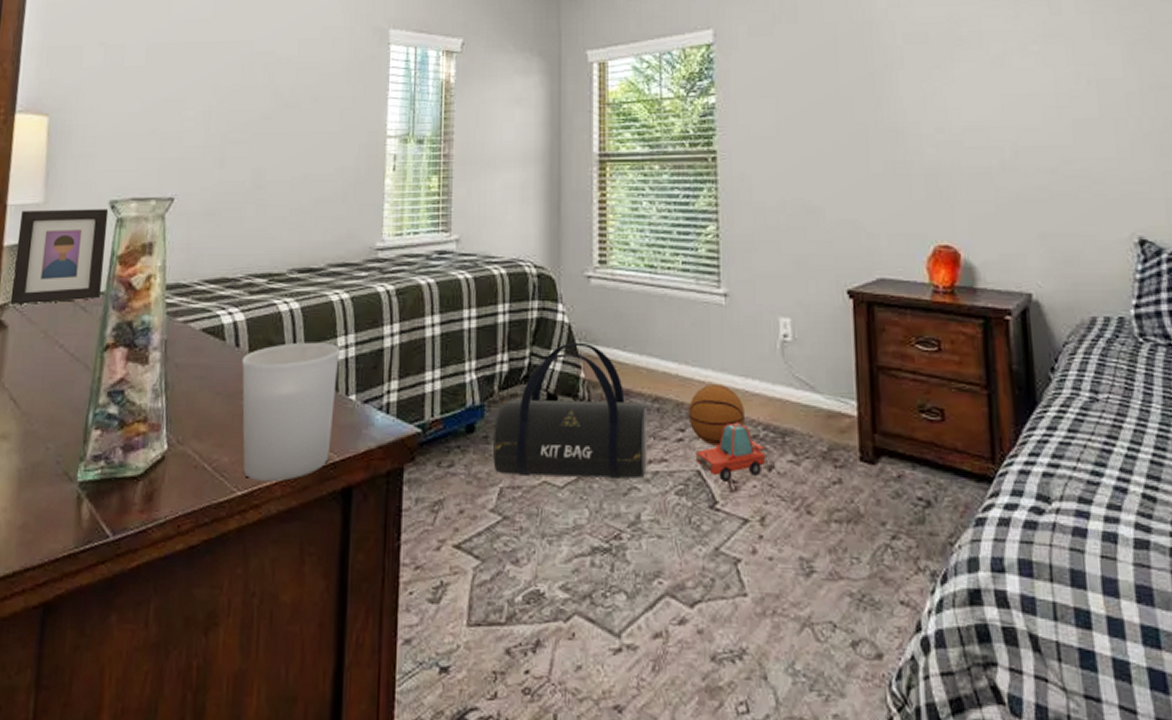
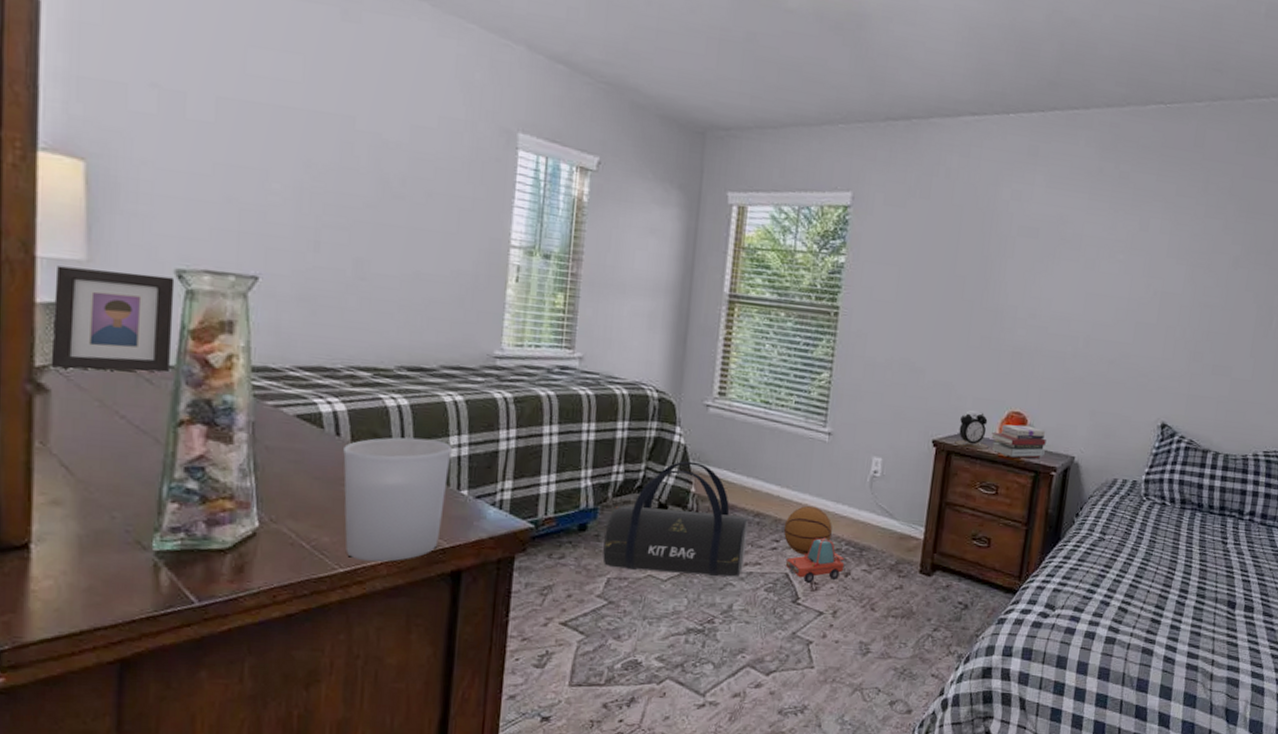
alarm clock: none [875,250,918,296] -> present [954,410,989,450]
books: none [918,260,991,303] -> present [991,424,1046,459]

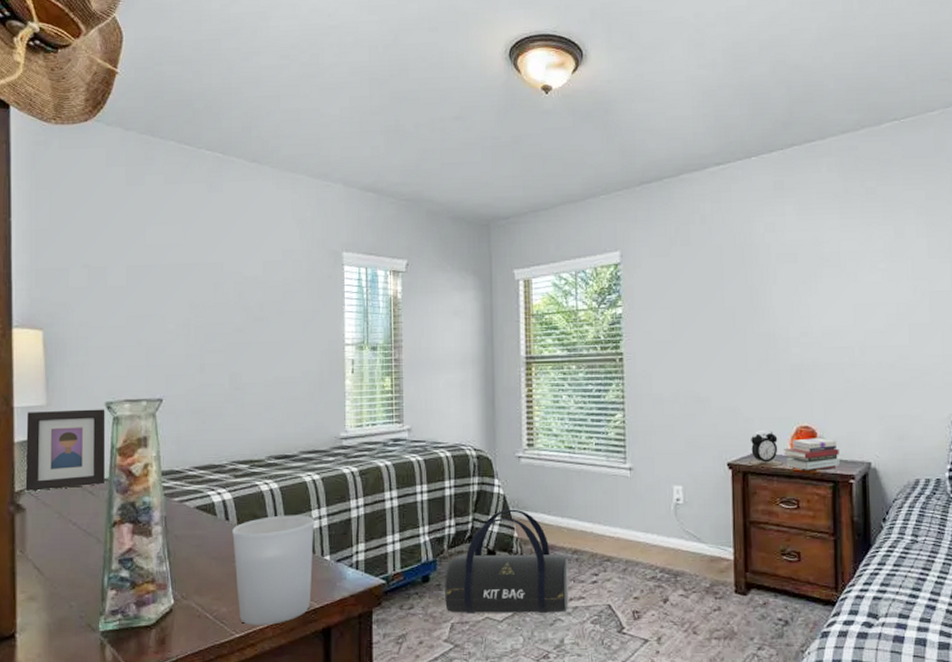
basketball: present [783,505,833,555] -> none [600,538,645,586]
toy car: present [785,537,845,583] -> none [606,567,662,612]

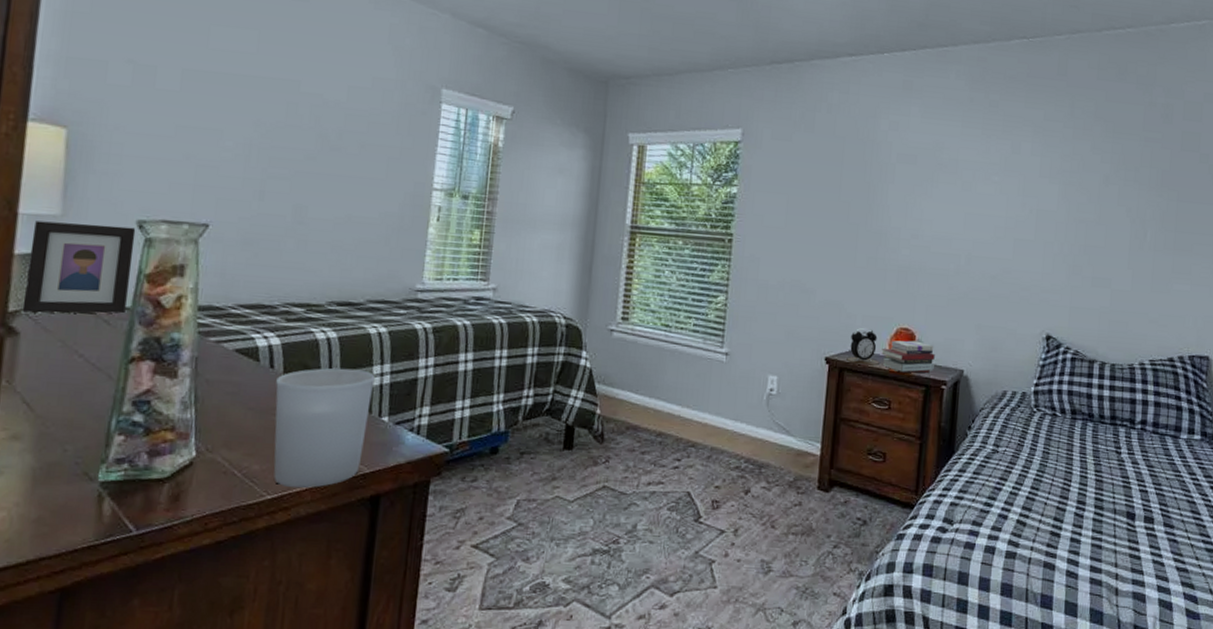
duffel bag: present [445,509,570,614] -> none [513,384,652,497]

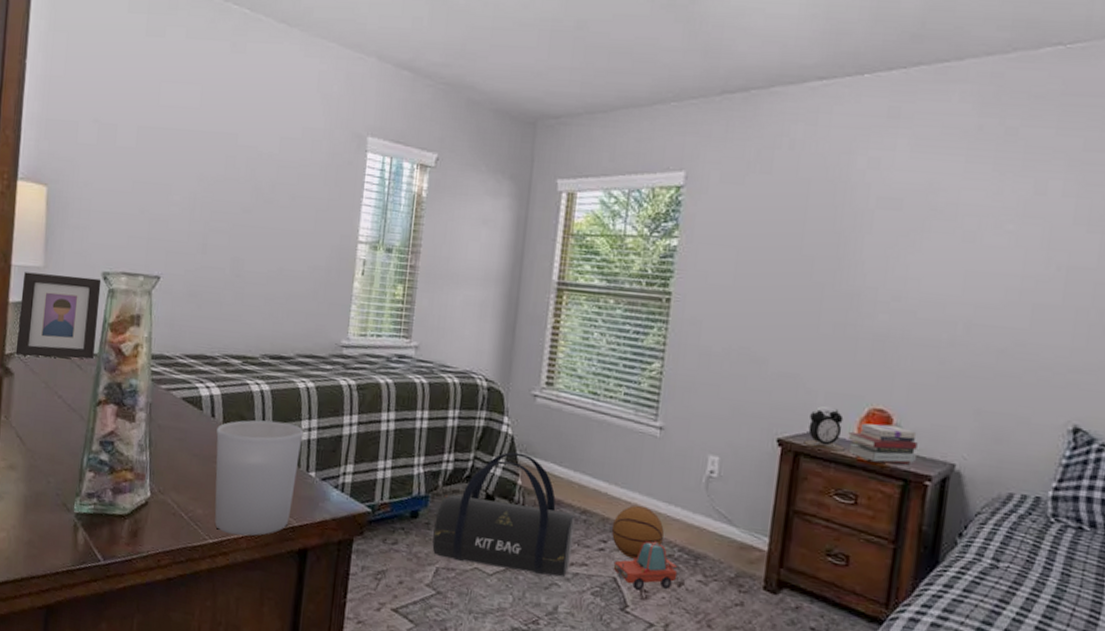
duffel bag: none [513,384,652,497] -> present [432,452,575,577]
basketball: none [684,424,732,474] -> present [611,505,664,559]
toy car: none [687,455,745,501] -> present [613,541,678,591]

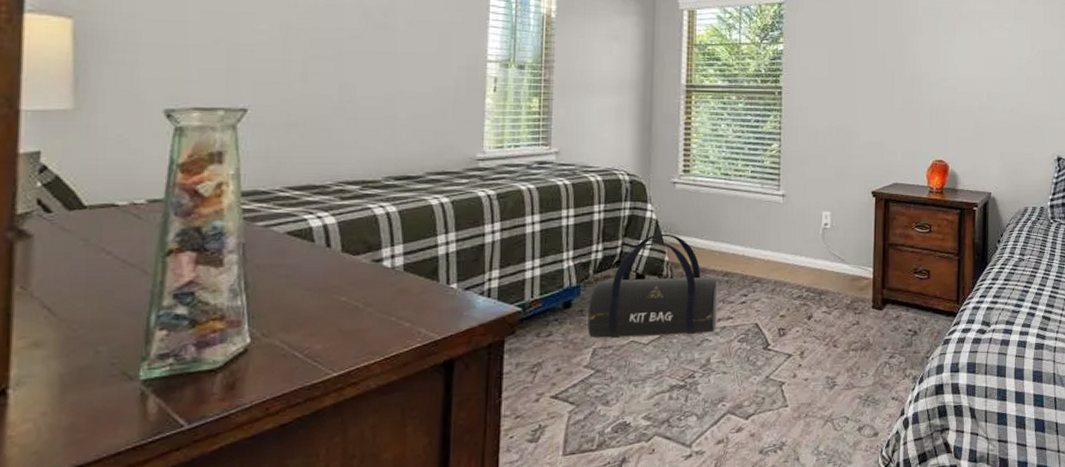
picture frame: present [15,272,102,360] -> none [33,116,164,213]
candle holder: present [214,420,304,537] -> none [334,240,440,363]
basketball: present [611,505,664,559] -> none [750,260,793,305]
toy car: present [613,541,678,591] -> none [754,287,807,330]
alarm clock: present [803,406,845,452] -> none [891,163,919,195]
books: present [848,423,918,464] -> none [920,170,966,200]

